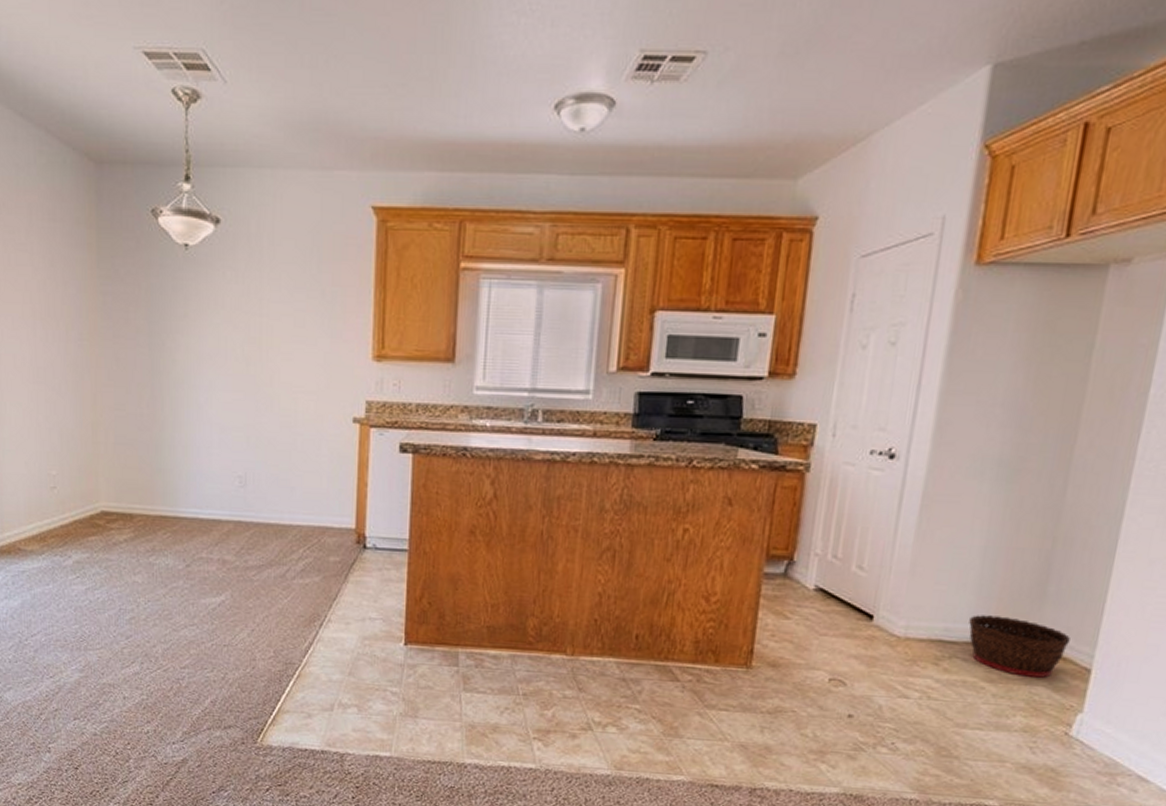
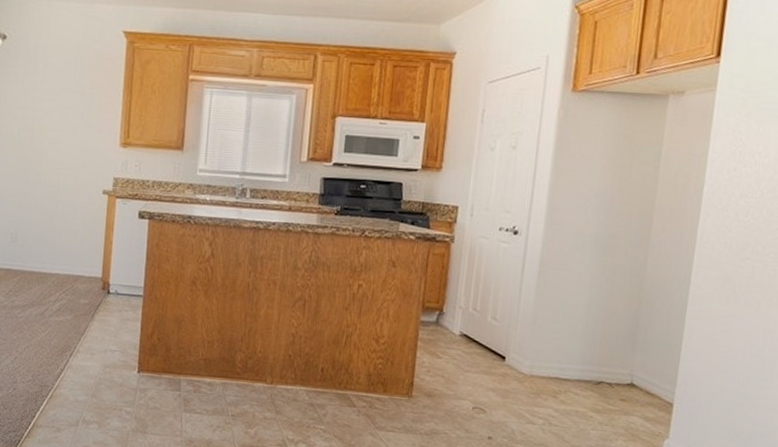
basket: present [969,615,1070,678] -> none [578,358,656,410]

